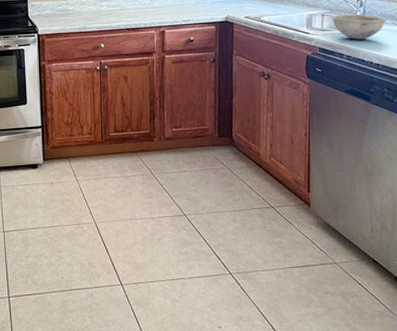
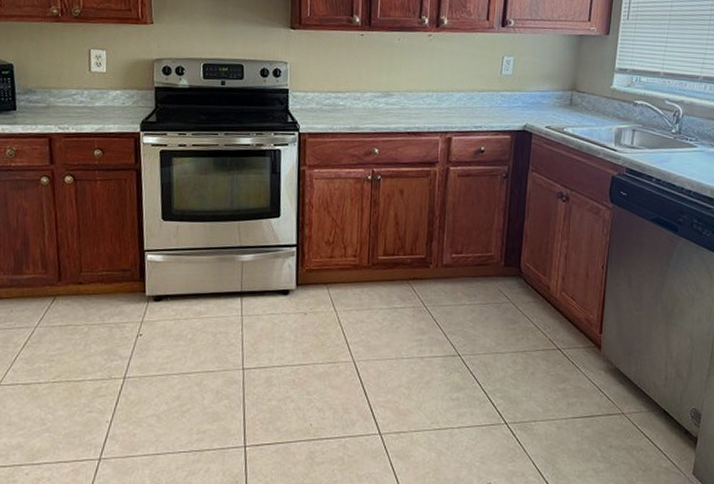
bowl: present [331,13,387,40] -> none [643,130,704,161]

